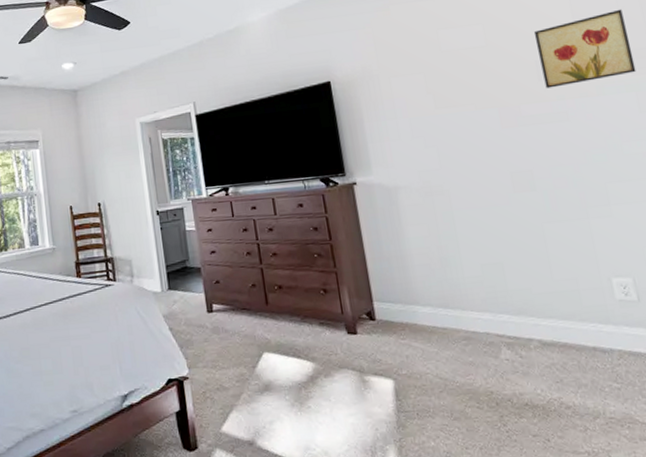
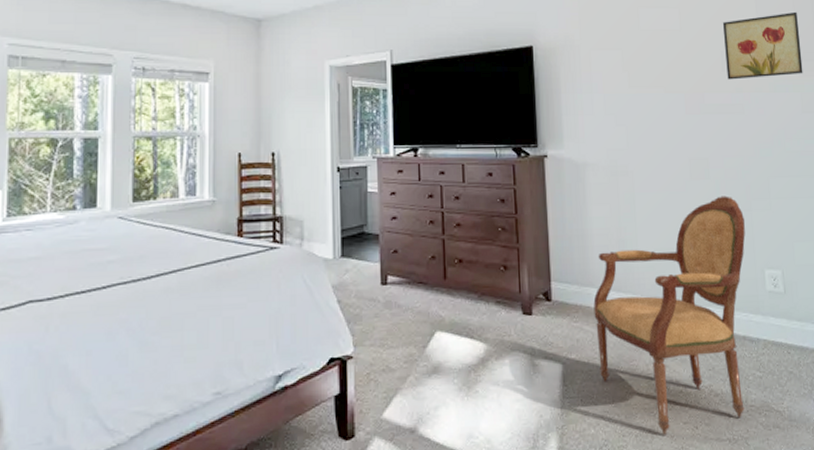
armchair: none [419,206,603,448] -> present [593,196,745,435]

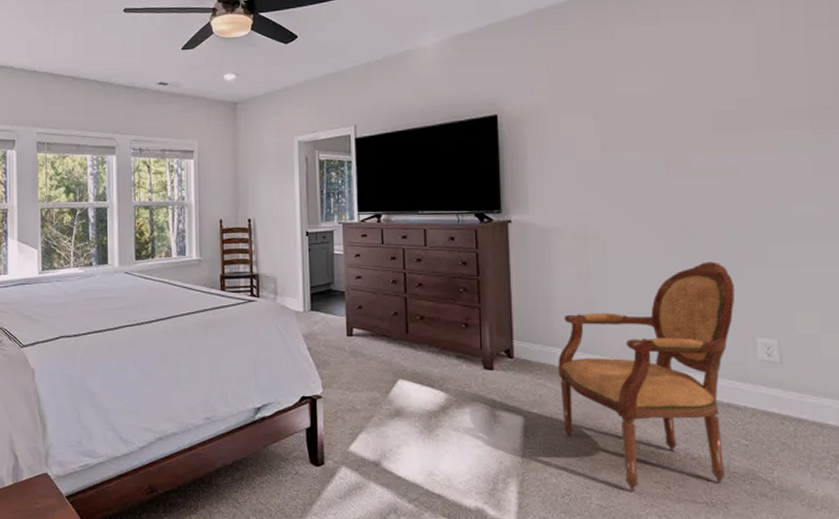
wall art: present [722,11,803,80] -> none [715,64,817,141]

